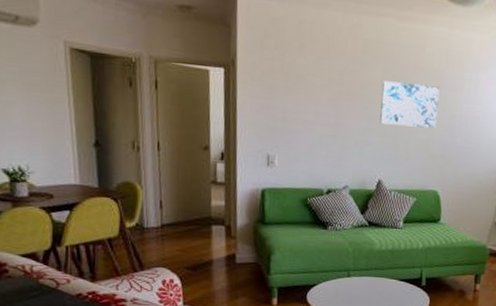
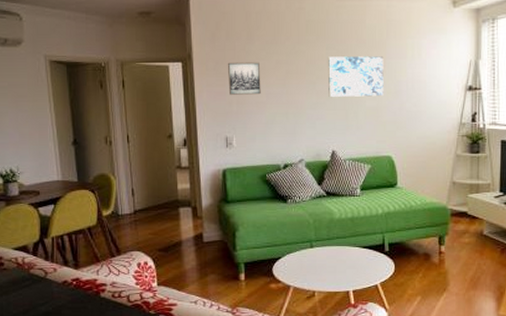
wall art: none [274,74,310,113] -> present [228,62,261,95]

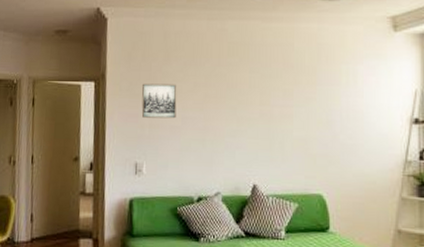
wall art: present [327,56,384,97] -> none [250,81,314,126]

